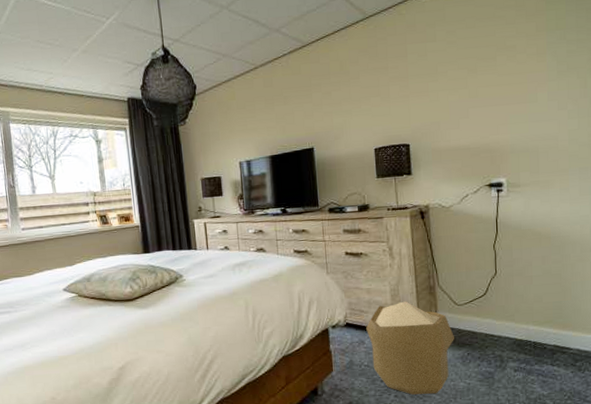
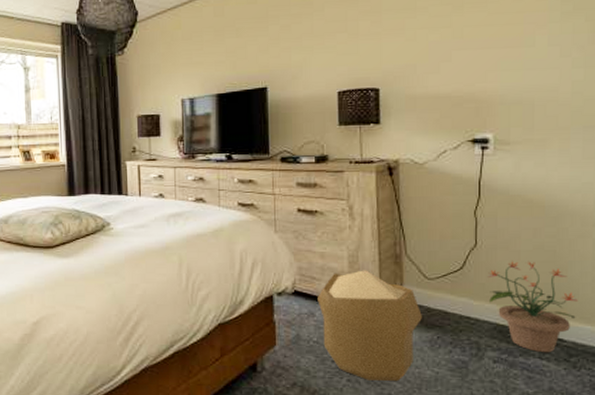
potted plant: none [507,284,580,360] -> present [488,261,578,353]

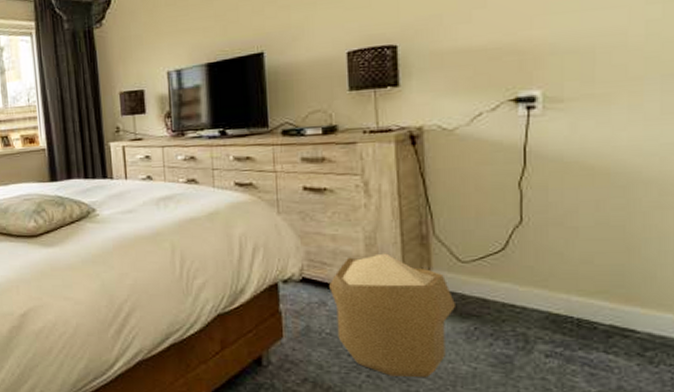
potted plant: present [488,261,578,353] -> none [537,239,655,346]

